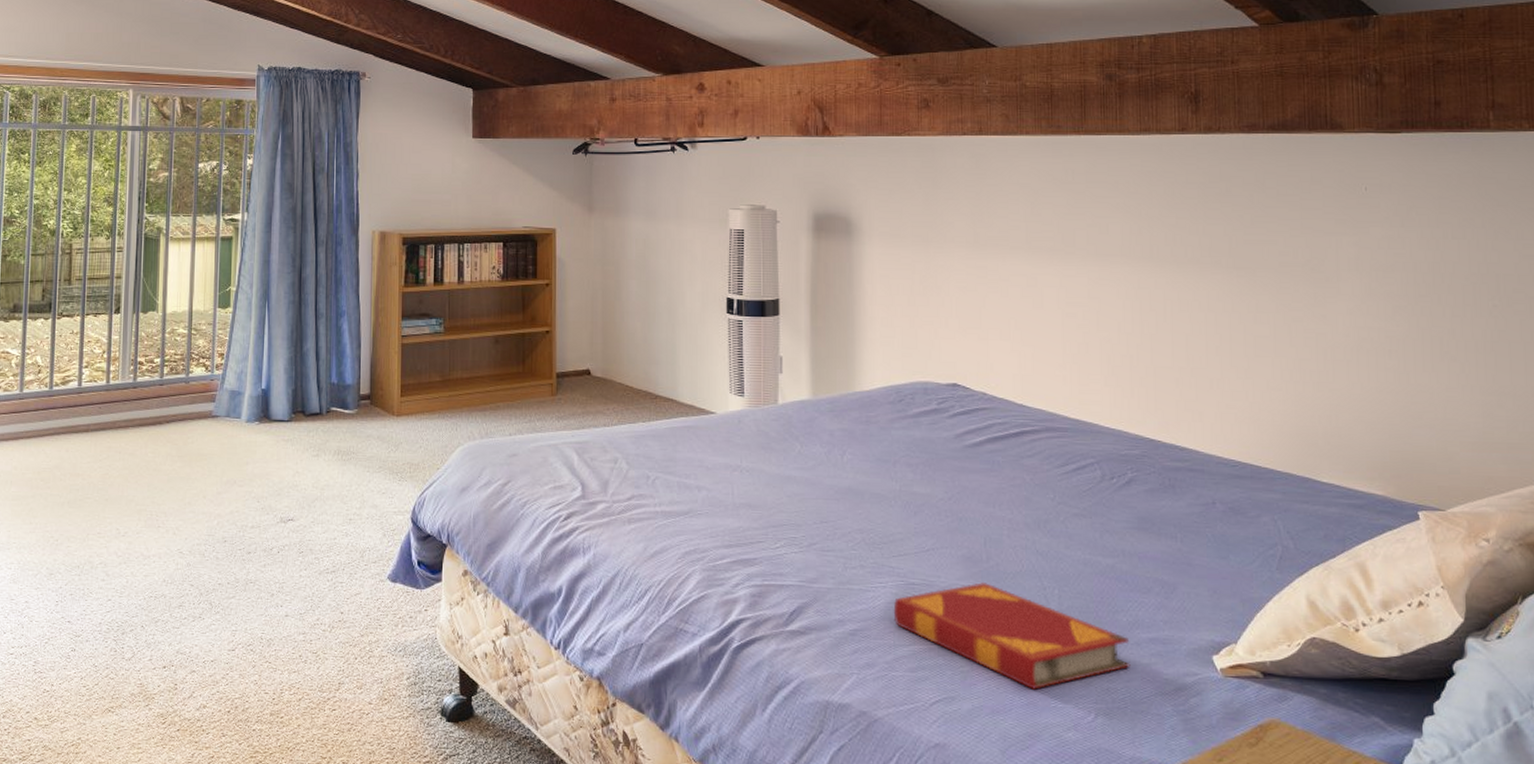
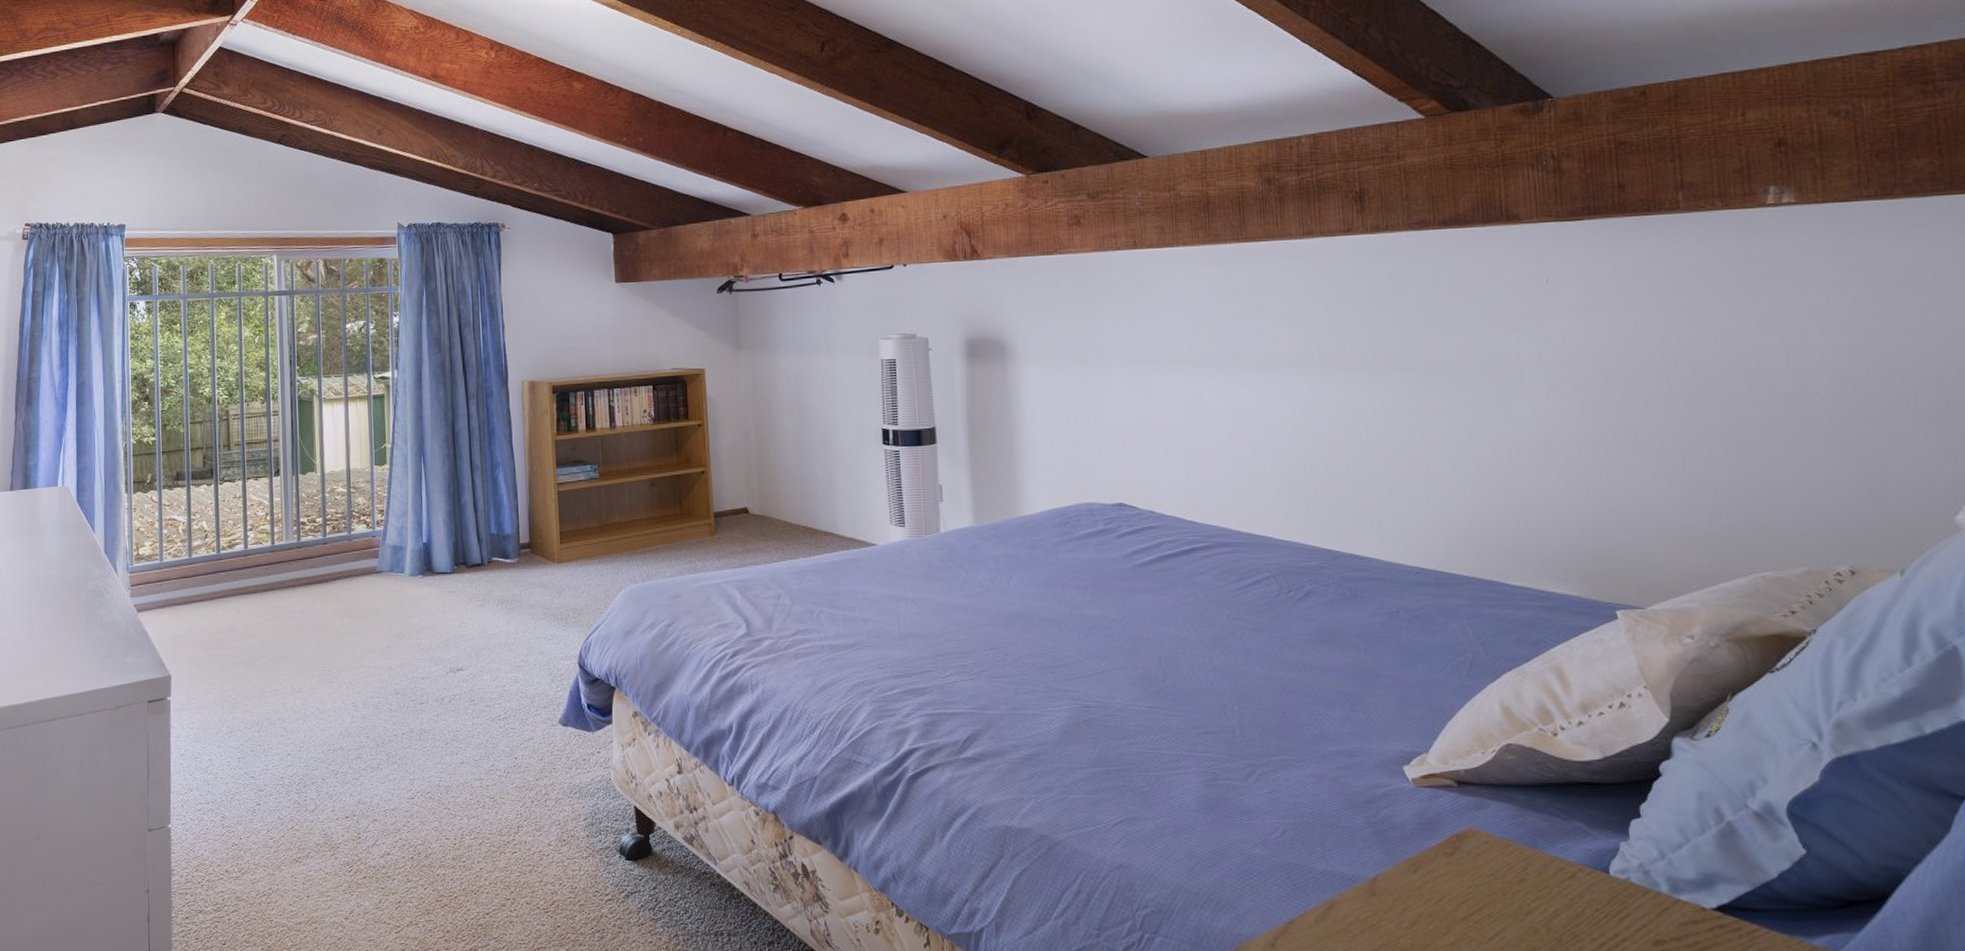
hardback book: present [893,581,1131,690] -> none [1069,701,1317,807]

